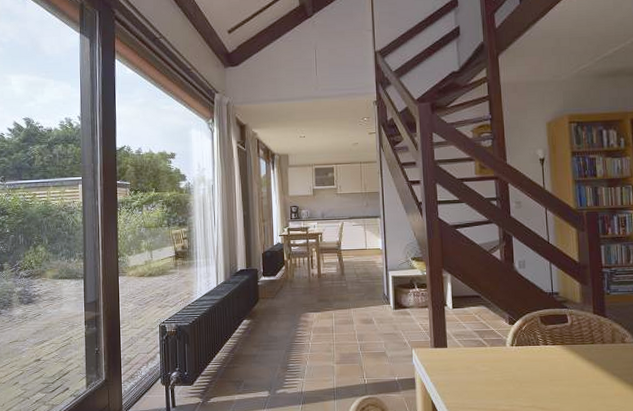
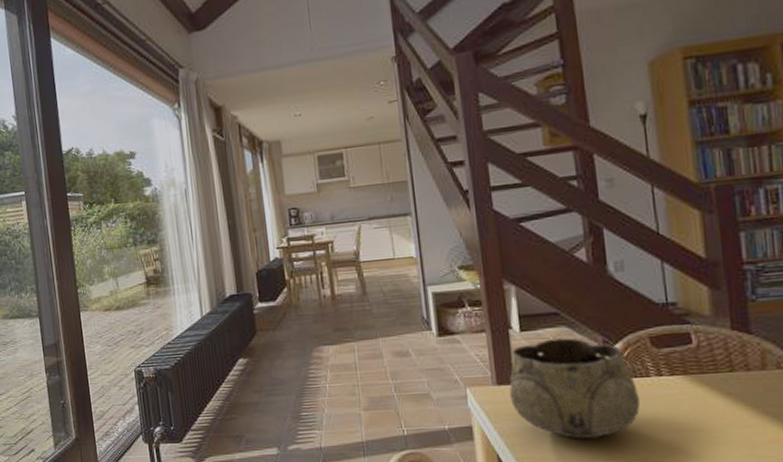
decorative bowl: none [443,314,532,390] -> present [509,337,641,439]

